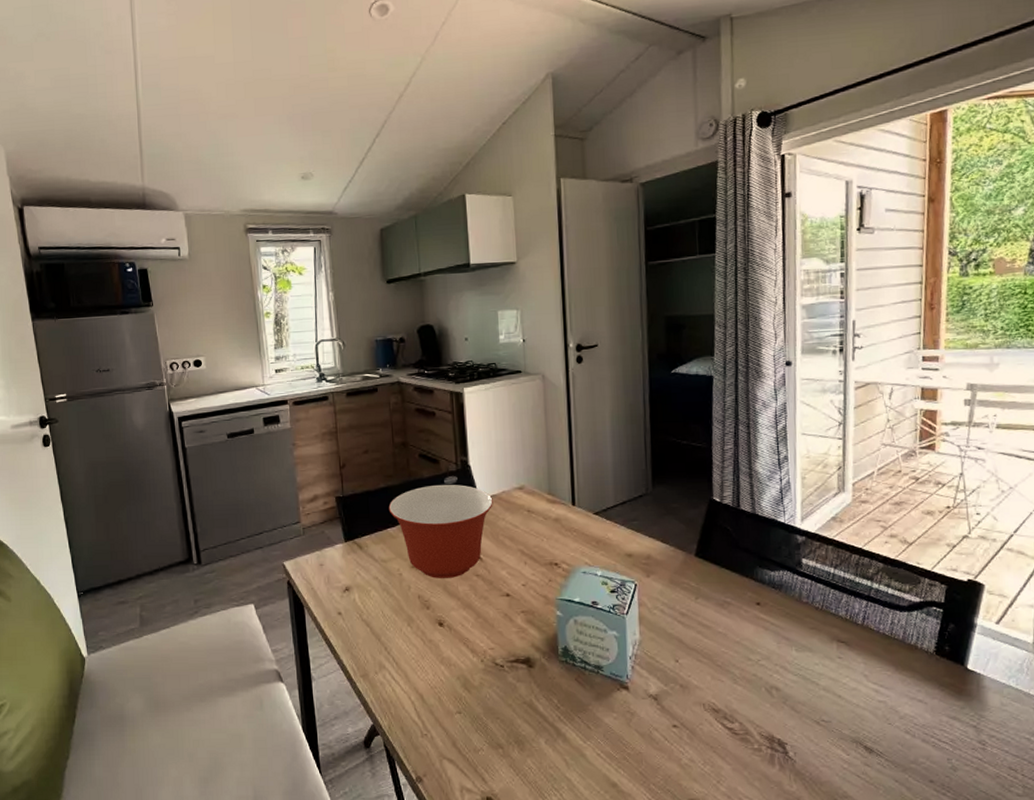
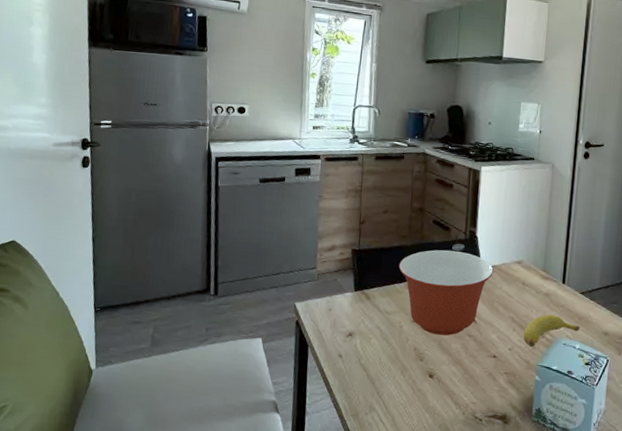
banana: none [536,541,600,580] -> present [523,314,581,348]

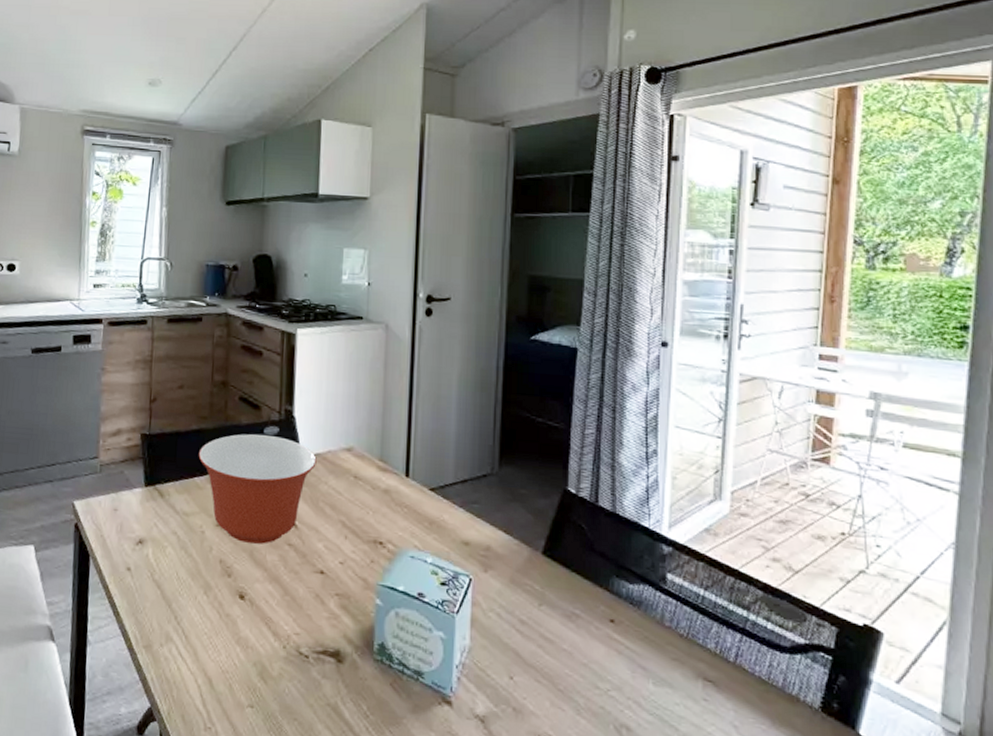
banana: present [523,314,581,348] -> none [358,517,432,561]

